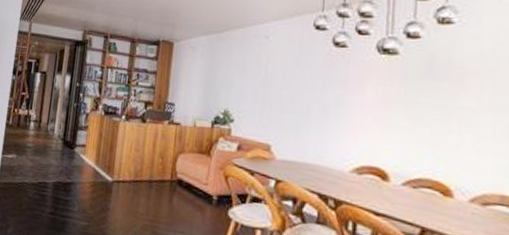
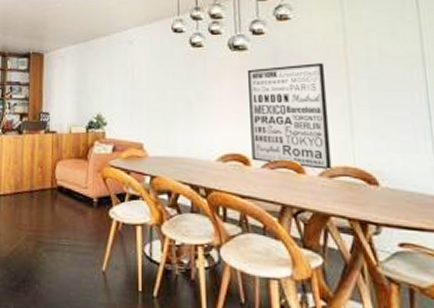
wall art: none [392,75,491,197] -> present [247,63,332,170]

